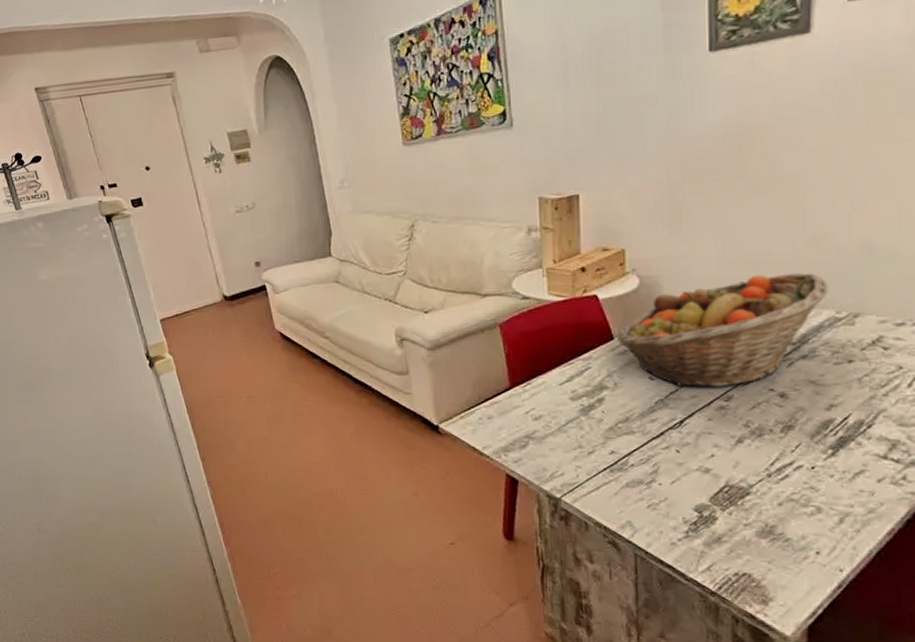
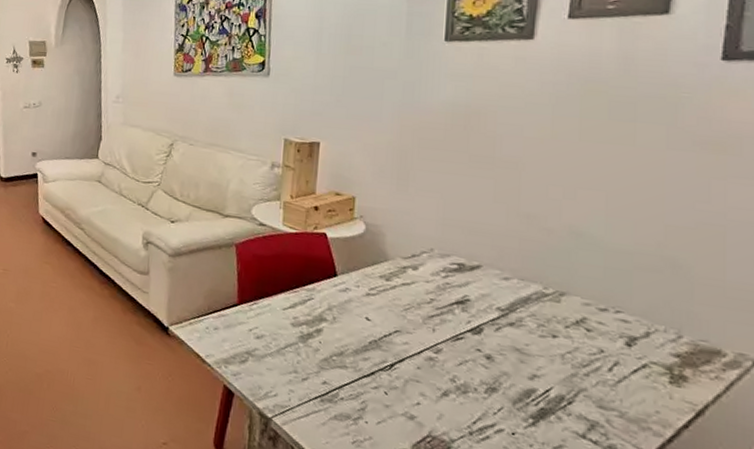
fruit basket: present [617,273,830,388] -> none [340,240,539,340]

